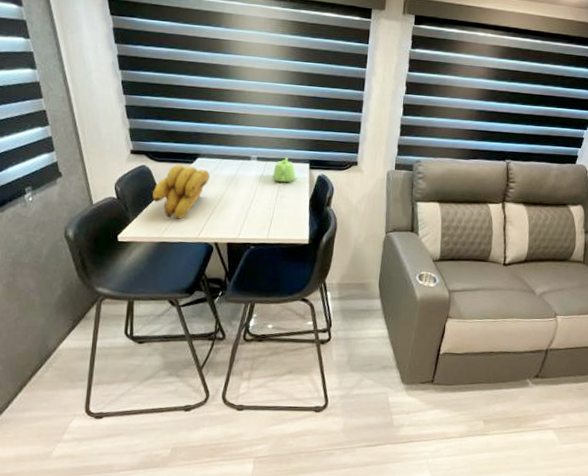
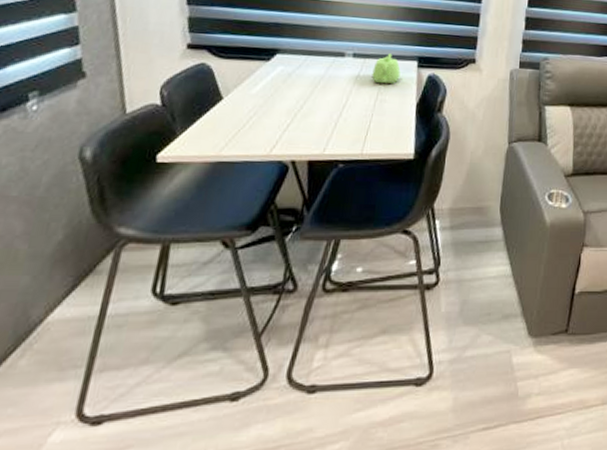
banana bunch: present [152,165,210,219] -> none [211,62,292,131]

